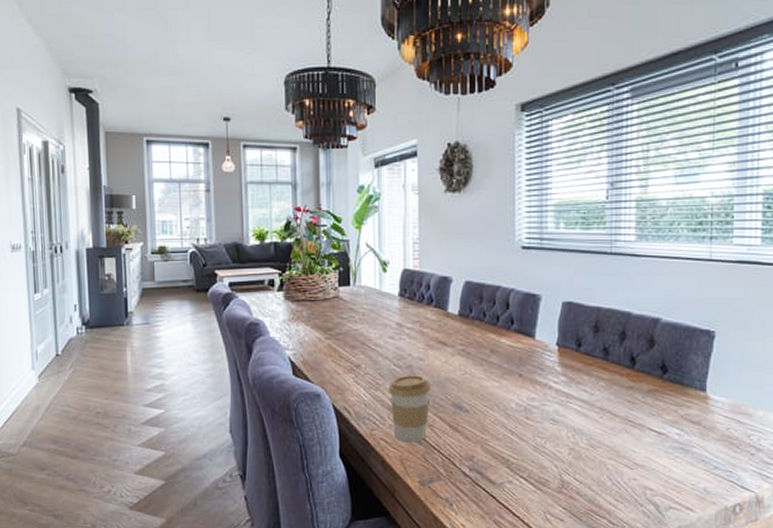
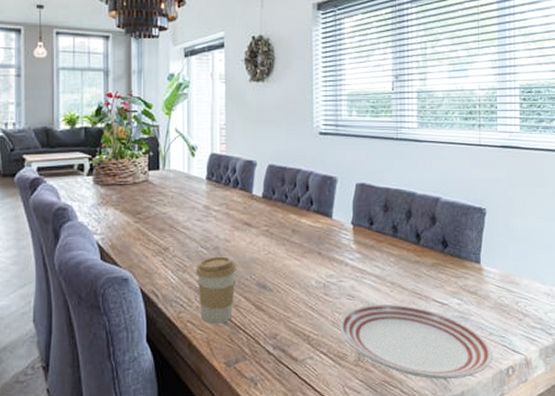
dinner plate: none [541,430,717,513] -> present [339,303,492,379]

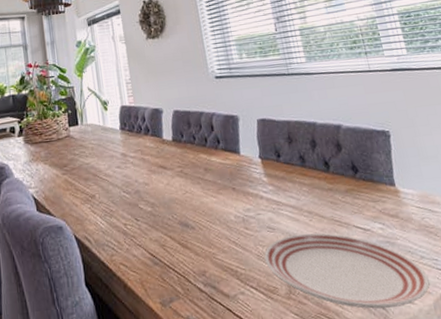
coffee cup: present [195,256,236,324] -> none [121,199,161,265]

